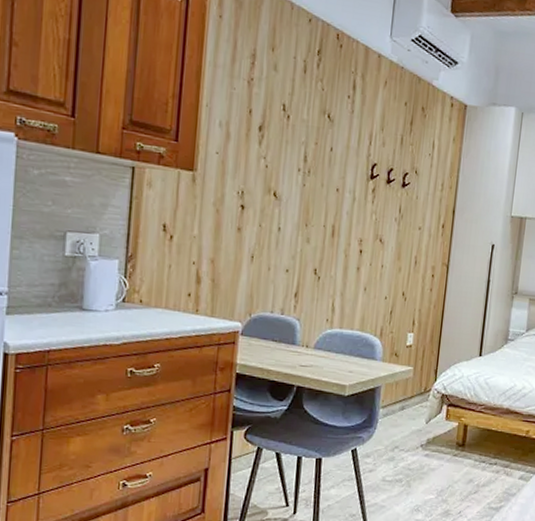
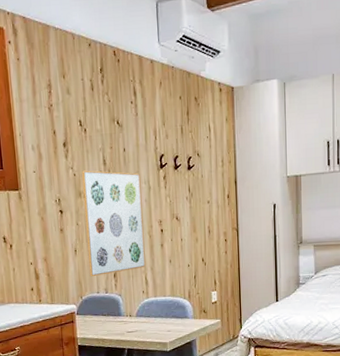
wall art: none [265,163,346,293] -> present [82,170,146,277]

